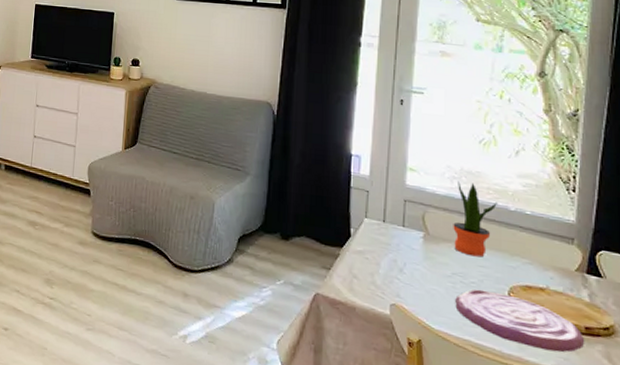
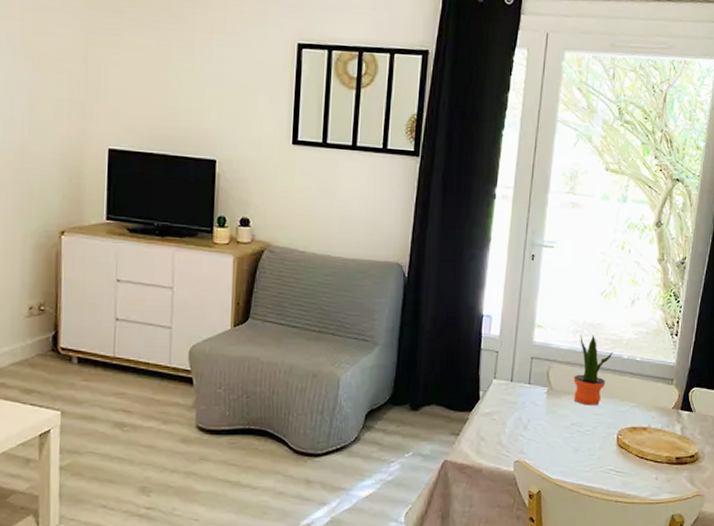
plate: present [455,289,585,353] -> none [572,436,675,483]

